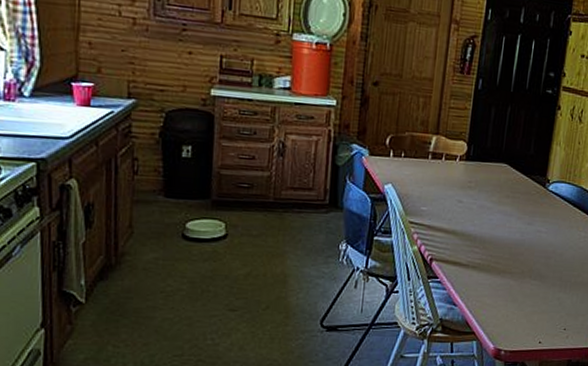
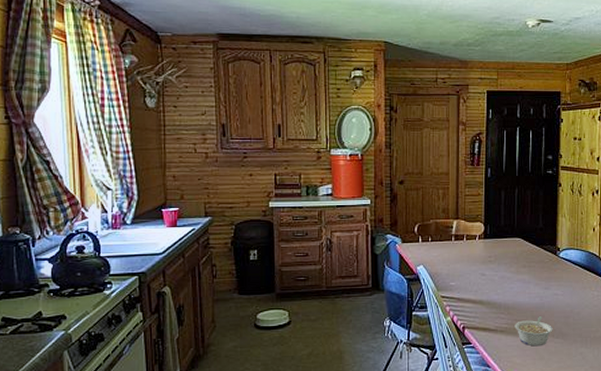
legume: none [489,254,532,287] -> present [514,316,553,347]

